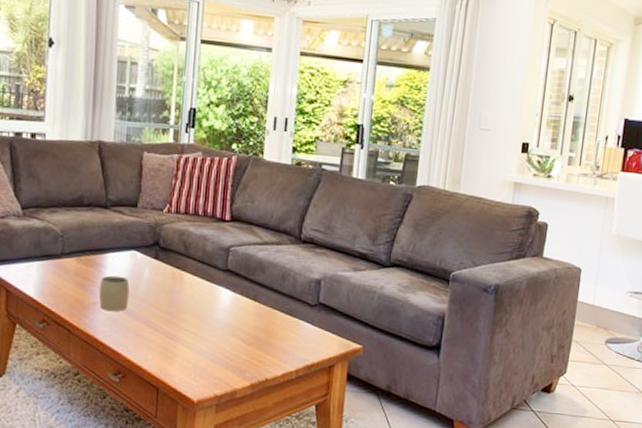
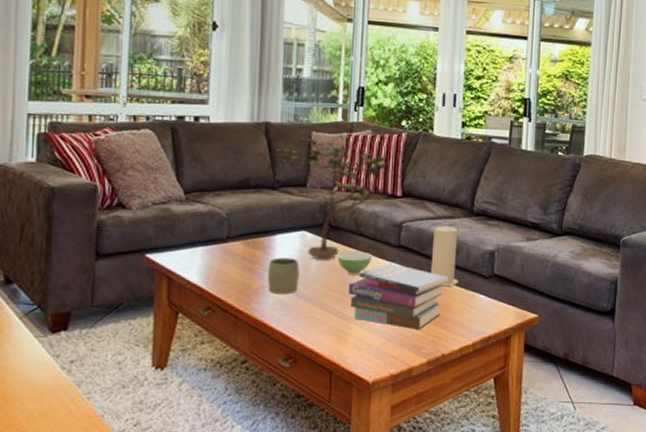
decorative plant: none [106,158,217,280] -> present [273,138,388,260]
bowl: none [165,272,201,297] -> present [336,251,373,276]
books: none [176,286,275,353] -> present [348,263,449,329]
candle: none [256,251,285,313] -> present [430,226,458,287]

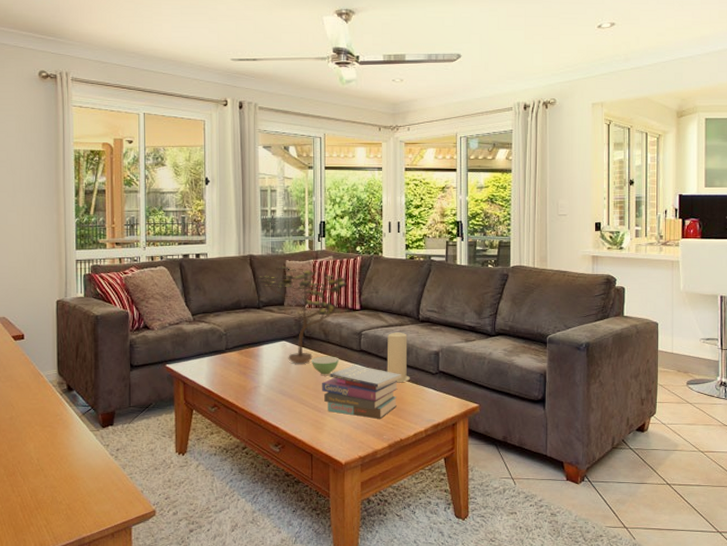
mug: present [267,257,300,294] -> none [258,363,283,392]

